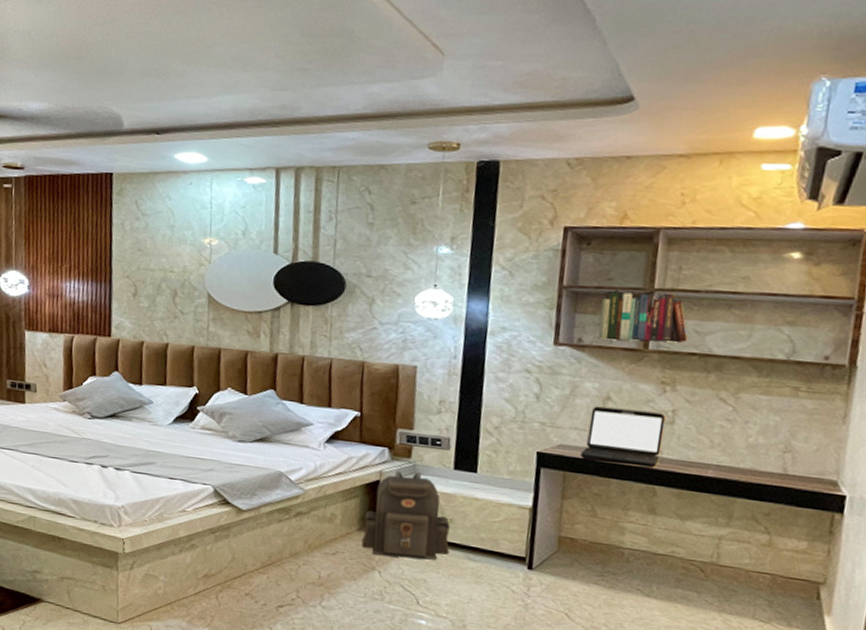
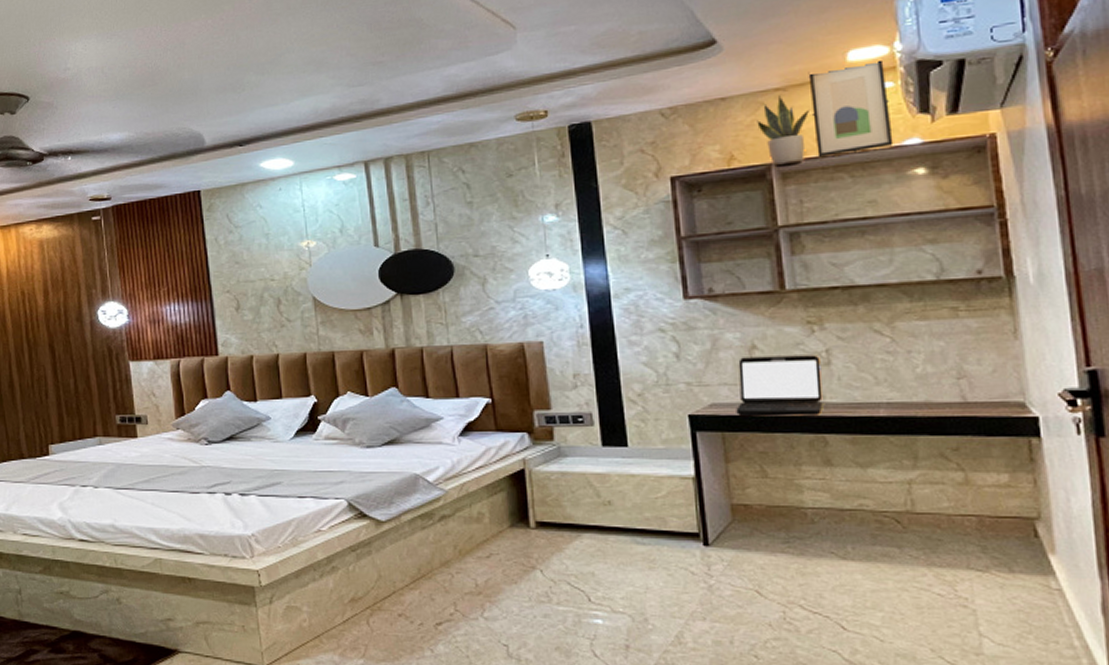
backpack: present [361,471,450,561] -> none [515,454,614,552]
books: present [598,291,688,342] -> none [725,229,826,286]
potted plant: none [655,162,708,234] -> present [757,95,811,168]
picture frame: none [705,142,787,230] -> present [808,61,894,158]

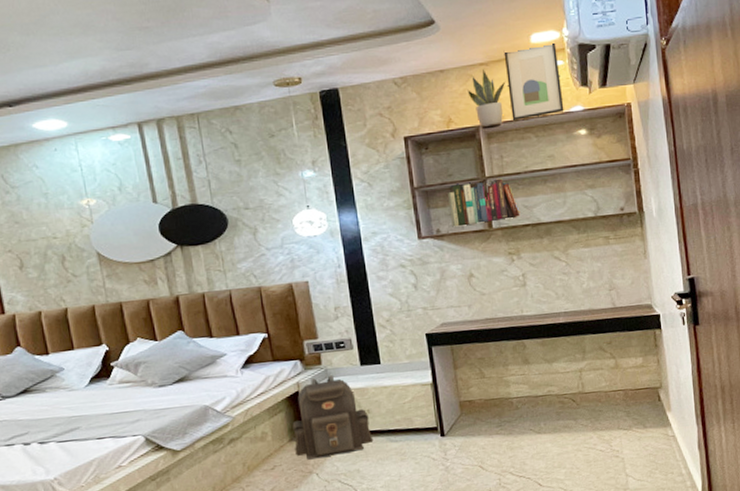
backpack: none [515,454,614,552] -> present [292,375,374,460]
books: none [725,229,826,286] -> present [448,179,520,227]
laptop: present [736,355,823,417] -> none [460,278,522,331]

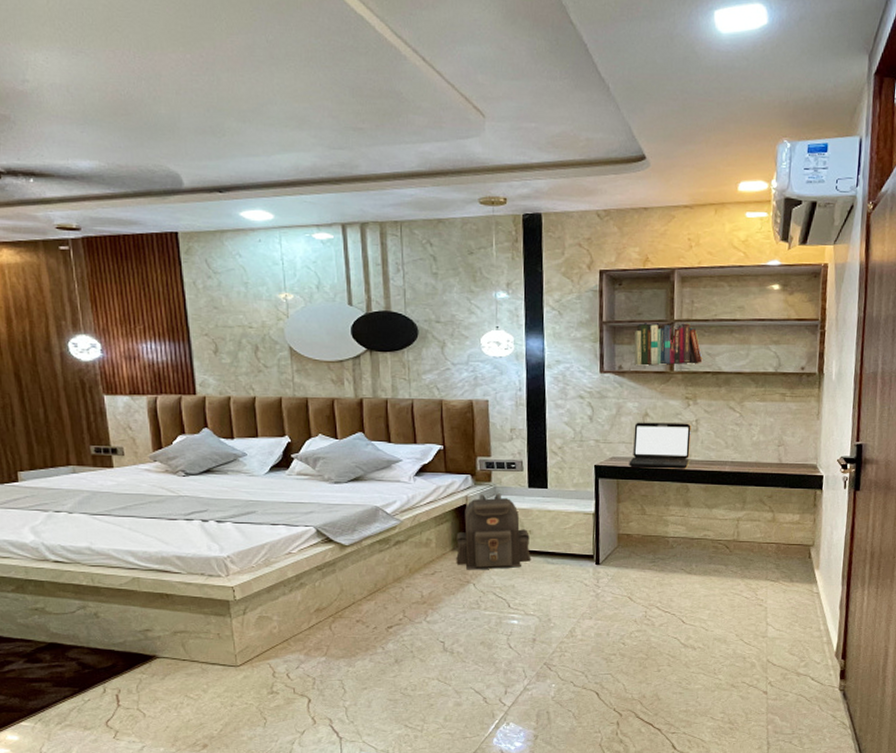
laptop: none [460,278,522,331] -> present [629,422,691,469]
potted plant: present [467,69,506,130] -> none [668,212,708,273]
picture frame: present [503,43,564,122] -> none [708,194,763,268]

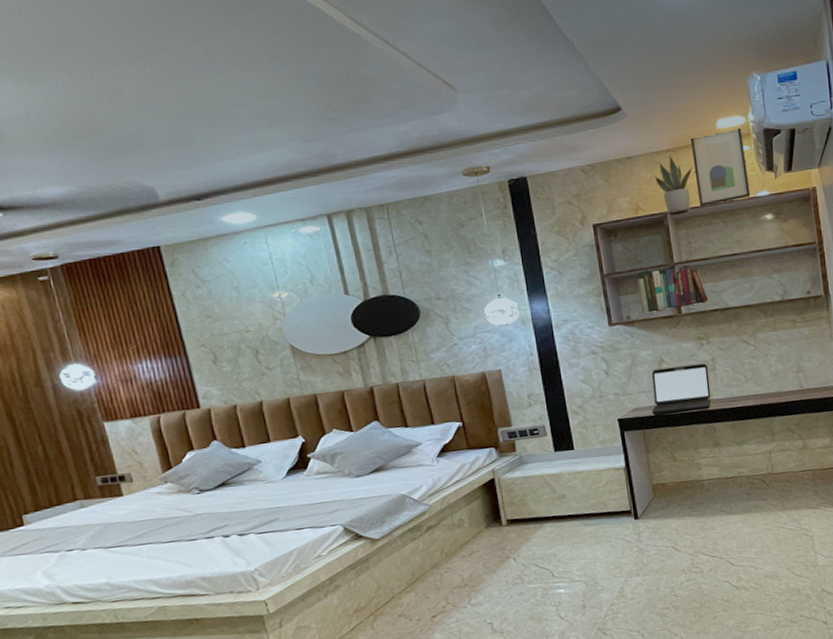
backpack: present [456,493,531,570] -> none [489,461,569,545]
potted plant: none [668,212,708,273] -> present [655,156,693,216]
picture frame: none [708,194,763,268] -> present [690,129,751,207]

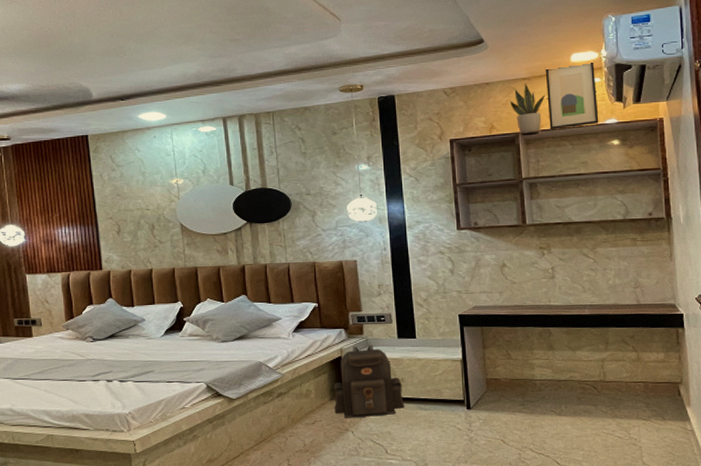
backpack: none [489,461,569,545] -> present [334,345,405,418]
books: present [637,265,709,314] -> none [487,181,553,221]
laptop: present [651,363,712,416] -> none [491,271,549,315]

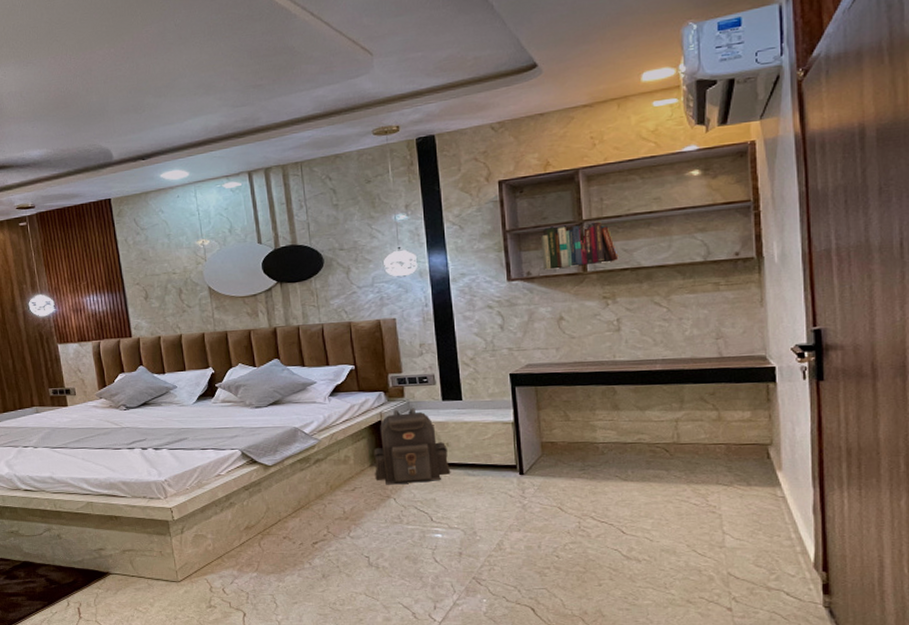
books: none [487,181,553,221] -> present [541,222,619,270]
potted plant: present [510,83,546,136] -> none [568,111,611,172]
picture frame: present [545,63,599,130] -> none [610,81,676,163]

